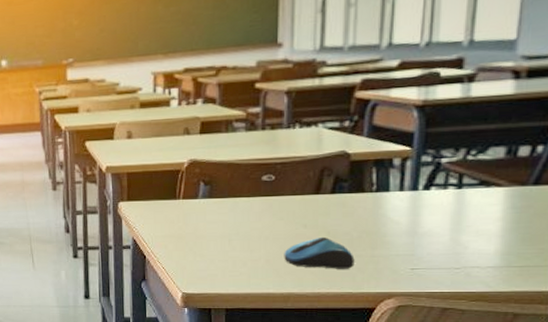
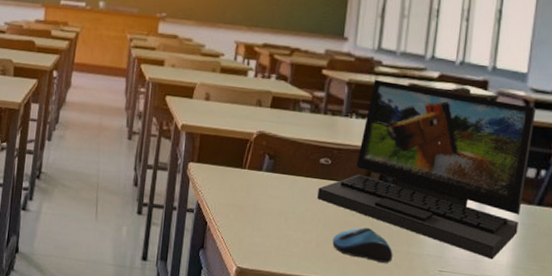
laptop: none [263,76,530,250] -> present [317,79,536,260]

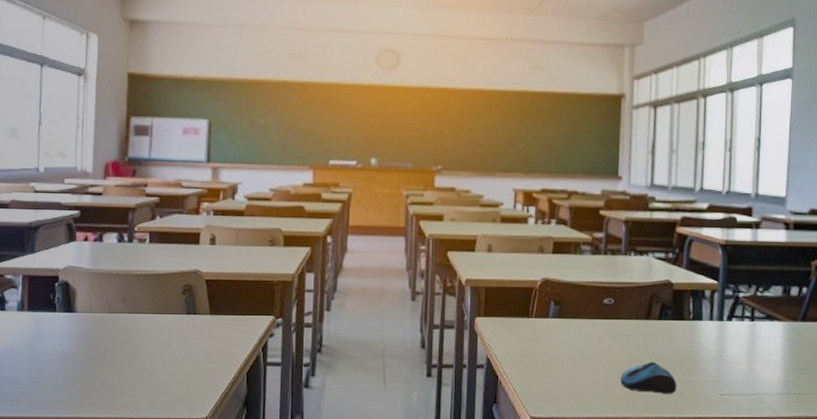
laptop: present [317,79,536,260] -> none [603,215,796,378]

